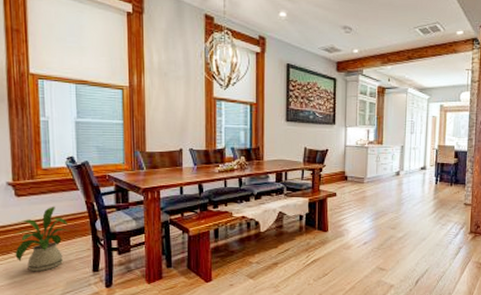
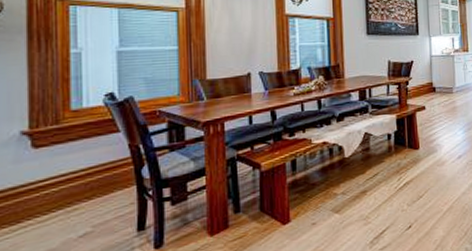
house plant: present [14,206,71,272] -> none [28,154,108,243]

